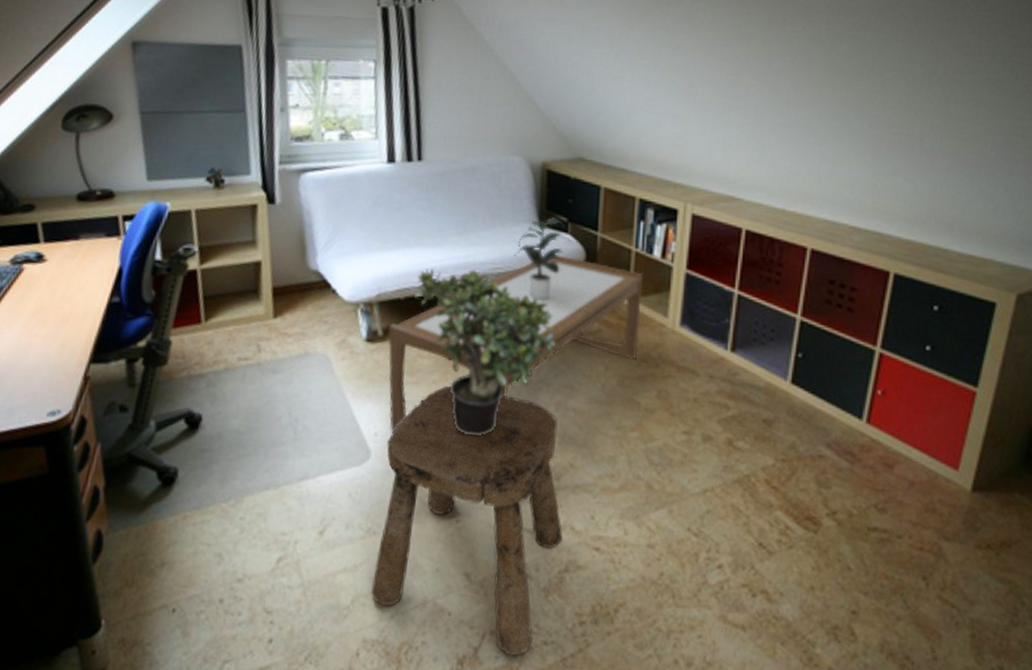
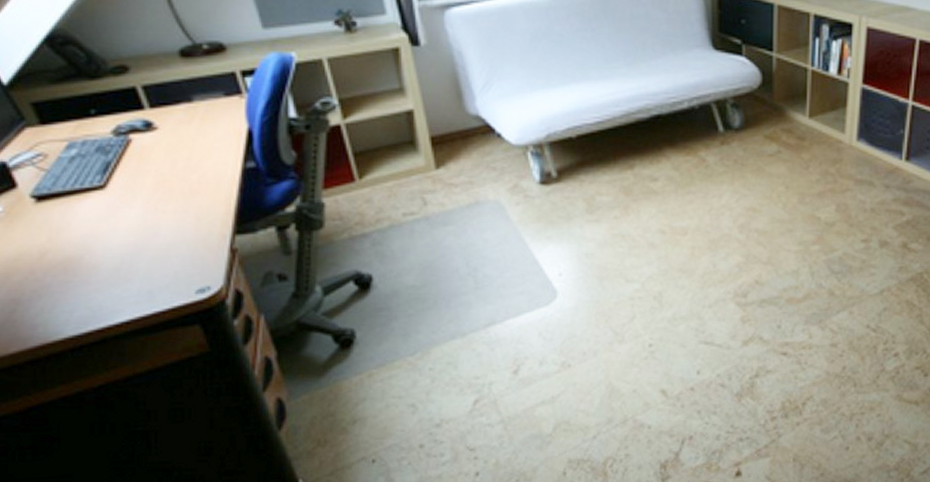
stool: present [371,386,562,656] -> none [572,221,751,454]
coffee table: present [388,255,643,433] -> none [562,79,820,271]
potted plant: present [414,268,555,436] -> none [587,101,736,266]
potted plant: present [514,217,566,301] -> none [688,40,740,127]

